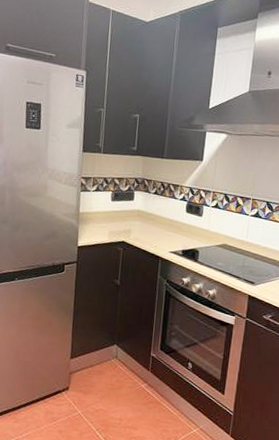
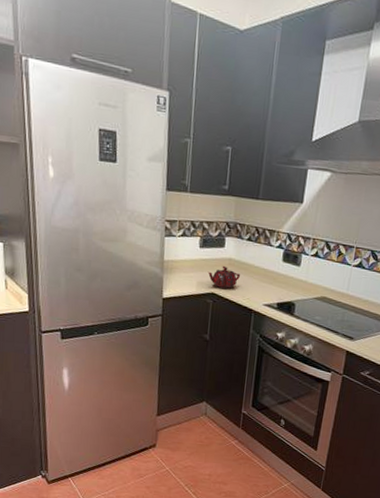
teapot: none [118,216,148,238] -> present [207,265,240,289]

